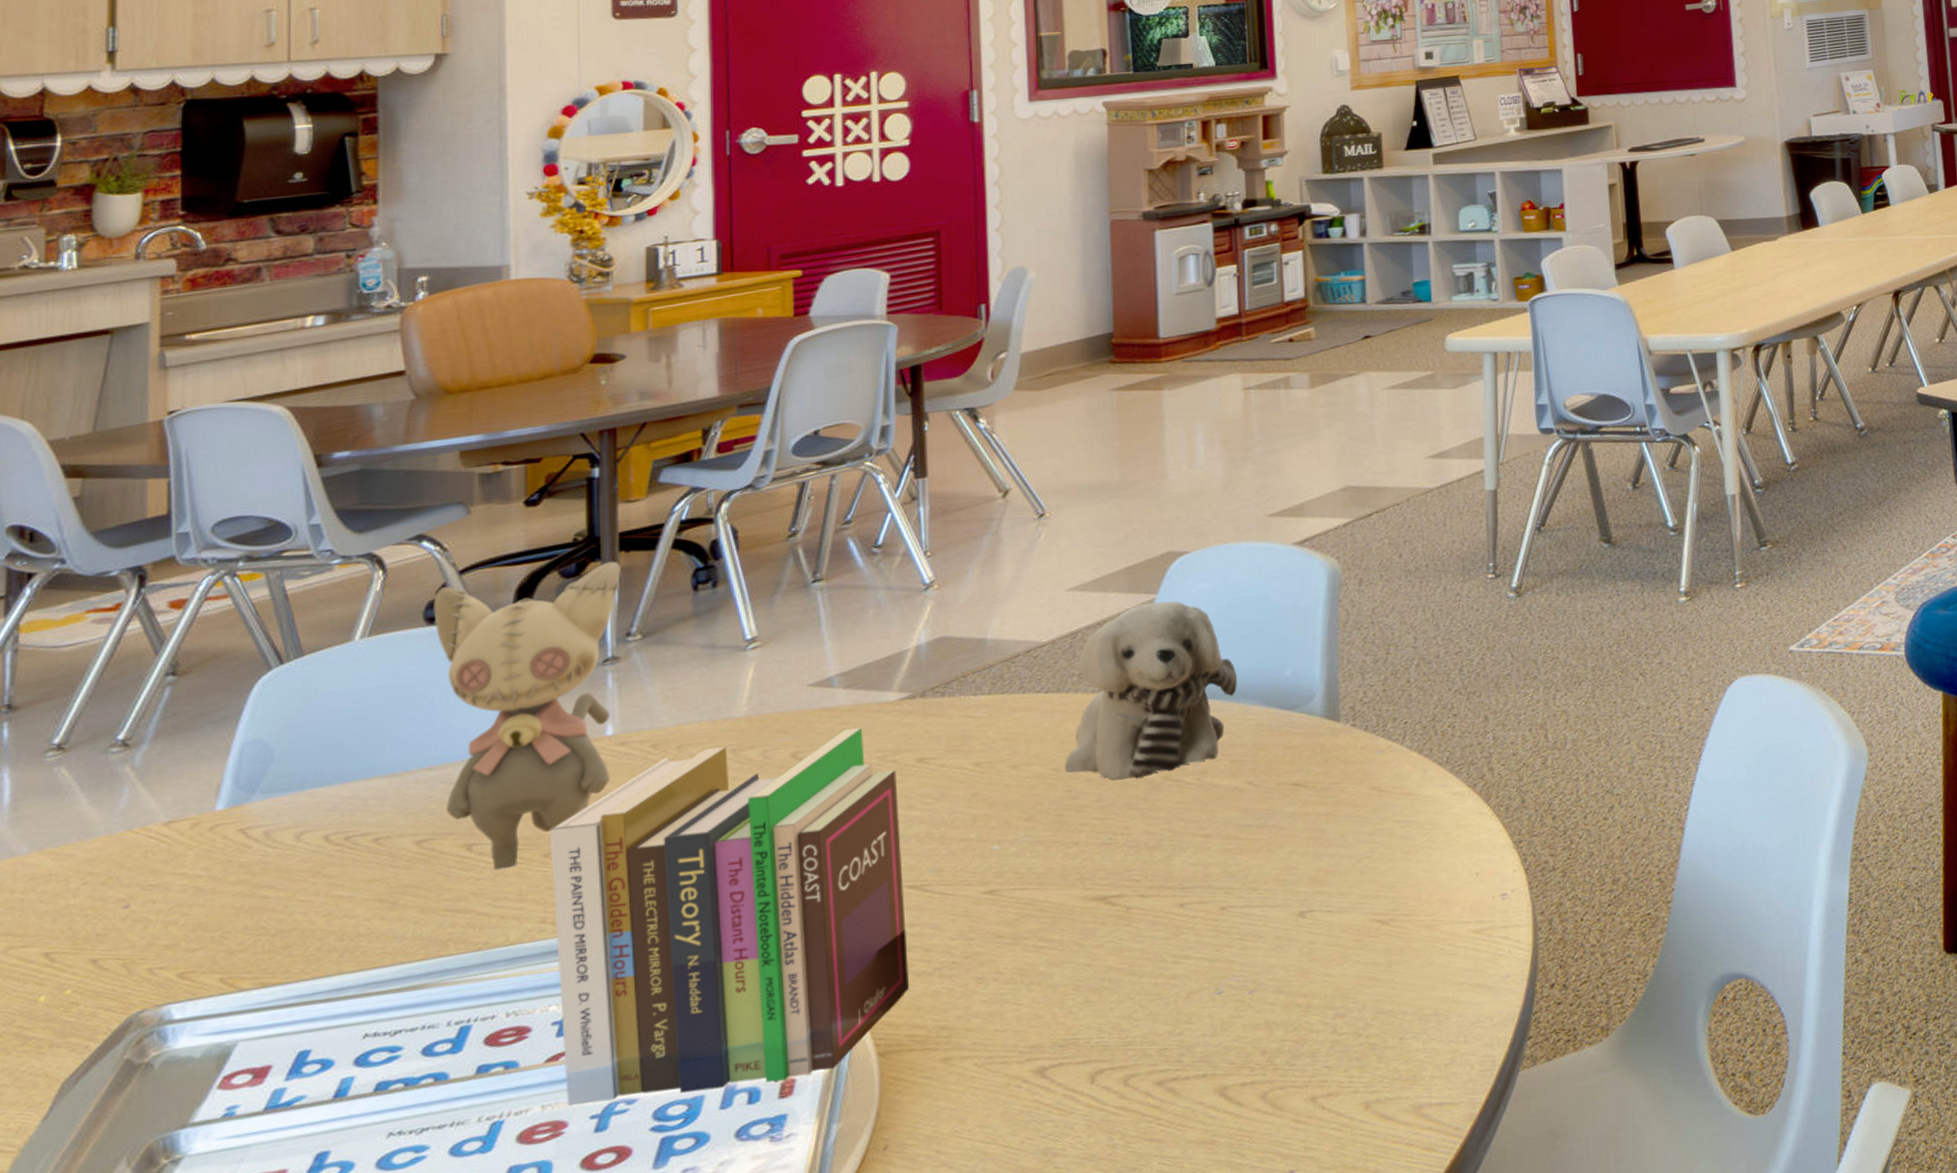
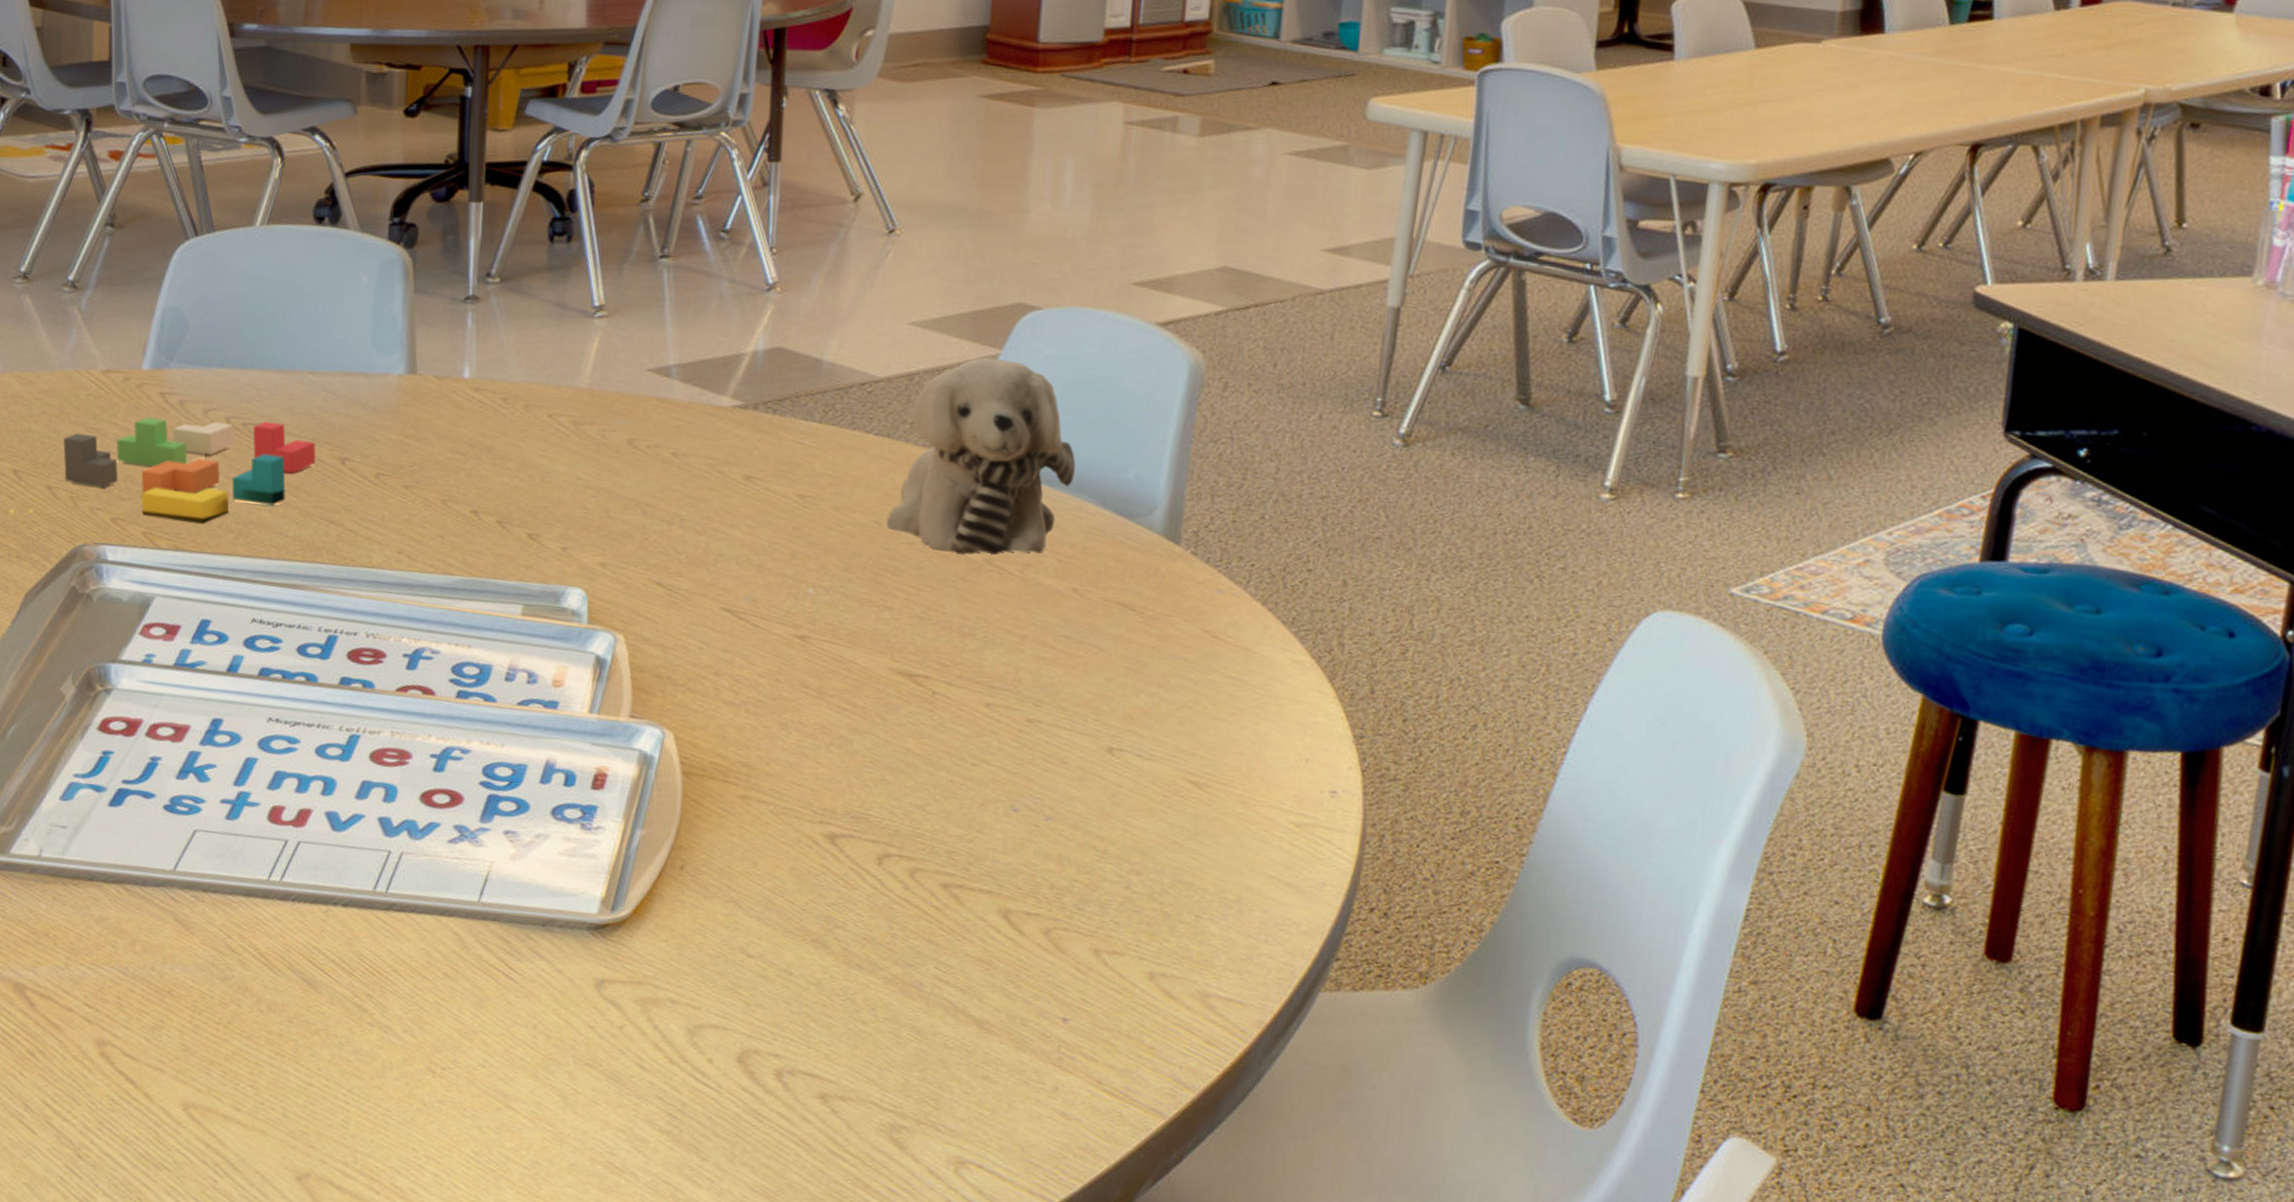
toy blocks: none [112,827,437,962] -> present [63,417,316,525]
stuffed animal: present [433,561,621,869] -> none [322,187,486,490]
books: present [550,727,909,1106] -> none [410,414,723,775]

